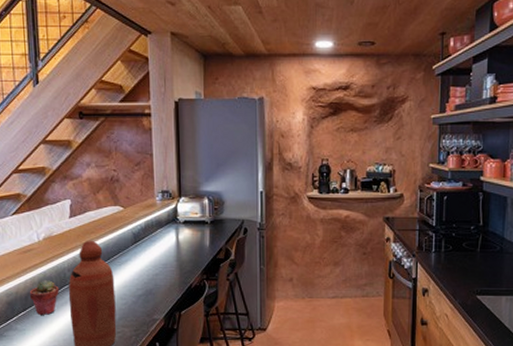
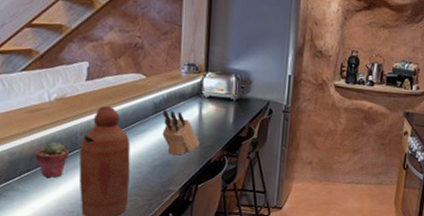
knife block: none [141,239,179,282] -> present [162,110,200,155]

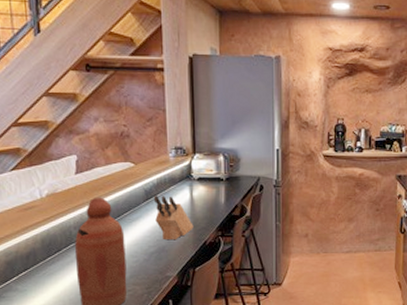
potted succulent: present [35,142,69,178] -> none [31,238,65,274]

